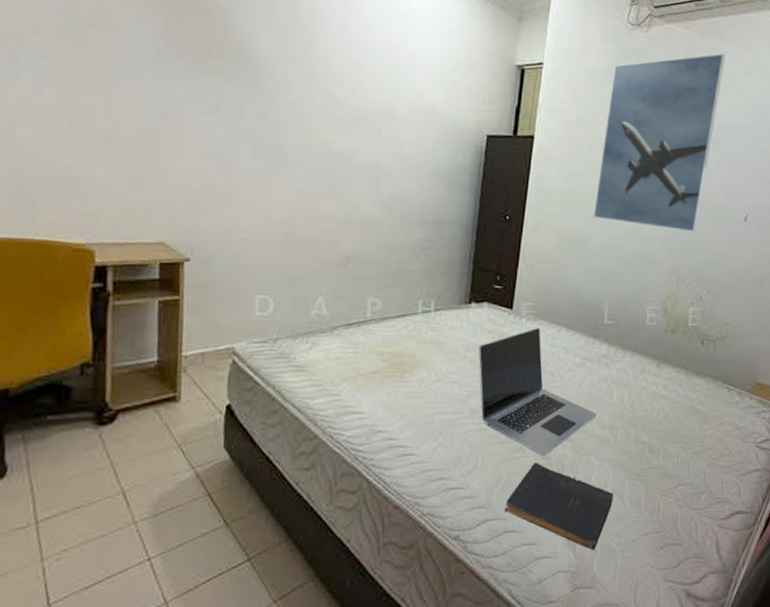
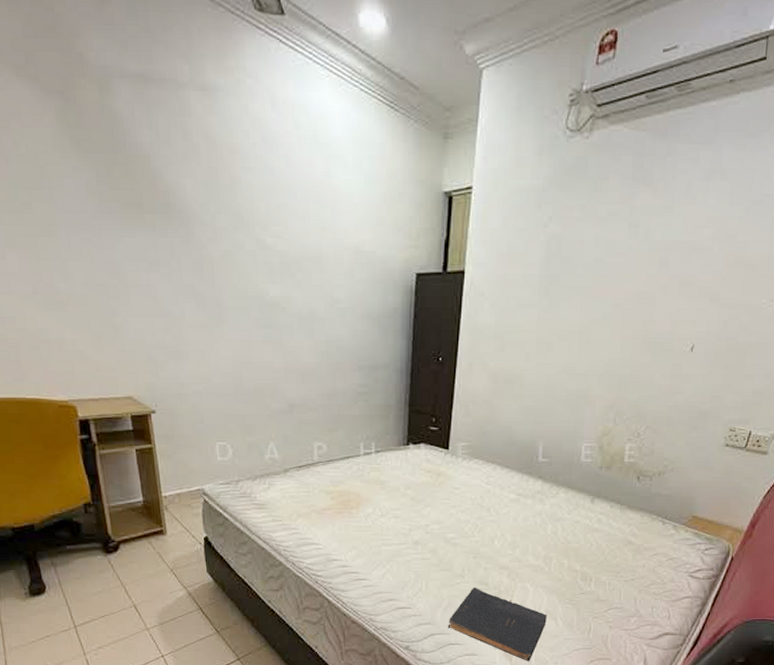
laptop: present [478,327,597,456] -> none [418,466,531,582]
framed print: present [593,53,726,232] -> none [527,157,680,366]

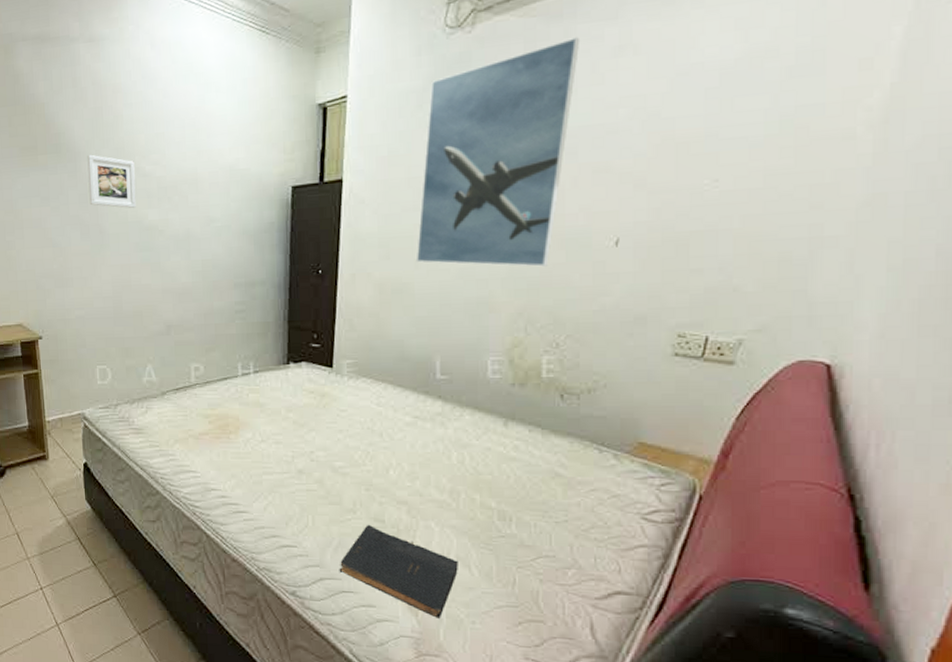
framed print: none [201,219,257,281] -> present [87,154,136,208]
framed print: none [527,157,680,366] -> present [416,37,581,267]

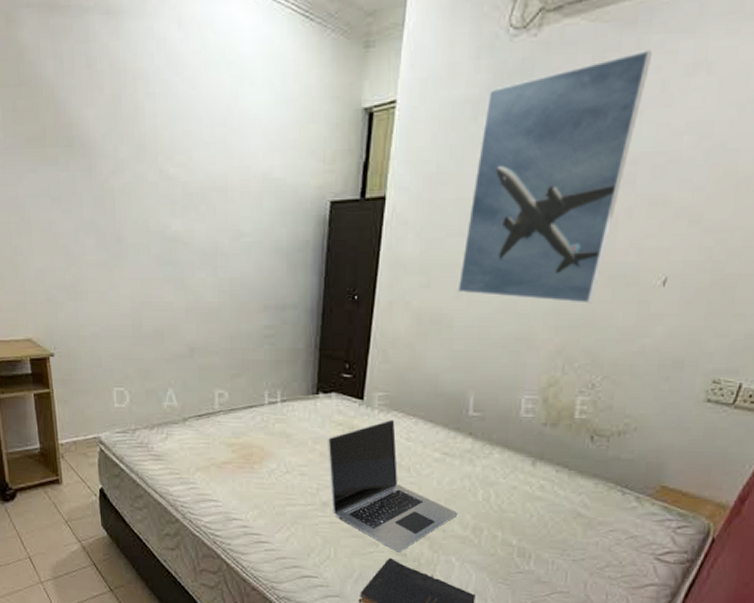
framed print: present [87,154,136,208] -> none [103,150,159,216]
laptop: none [300,385,434,519] -> present [328,419,458,552]

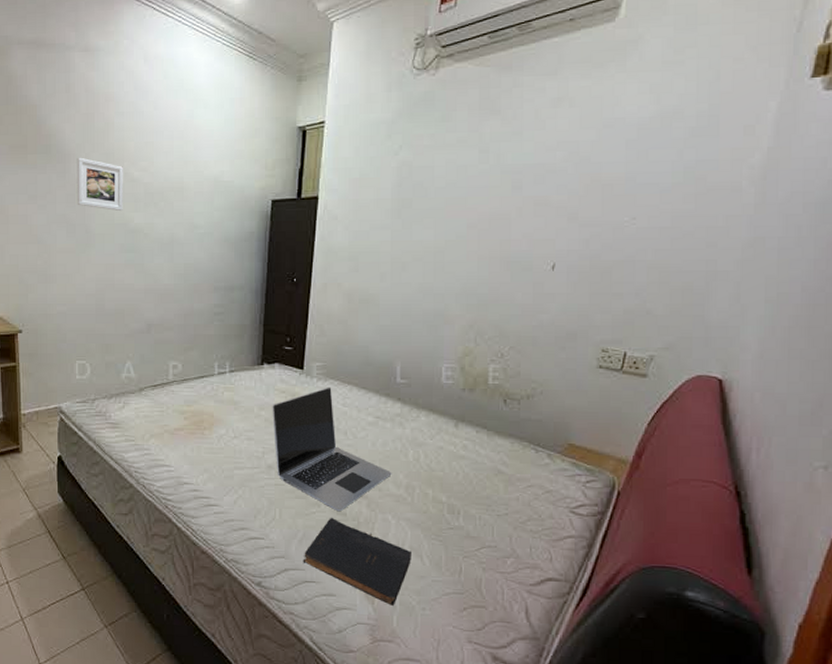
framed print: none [103,150,159,216] -> present [77,157,123,211]
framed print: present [457,50,653,304] -> none [381,88,526,285]

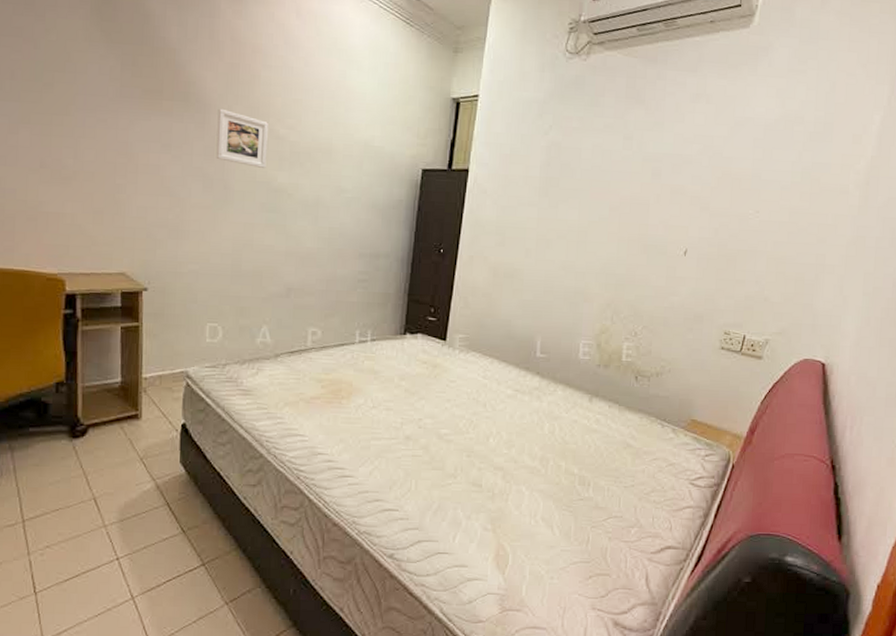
laptop: present [272,387,392,512] -> none [412,359,528,483]
book: present [303,517,411,606] -> none [436,488,543,575]

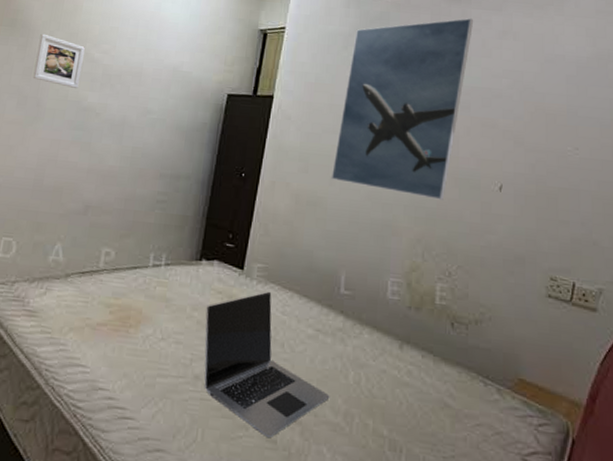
laptop: none [412,359,528,483] -> present [204,291,330,439]
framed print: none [526,80,669,266] -> present [331,18,474,200]

